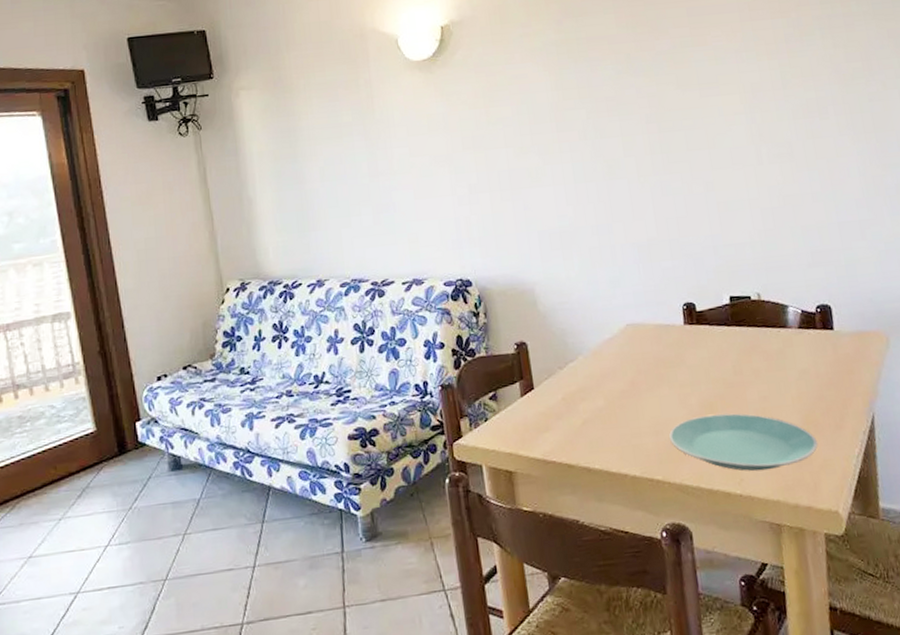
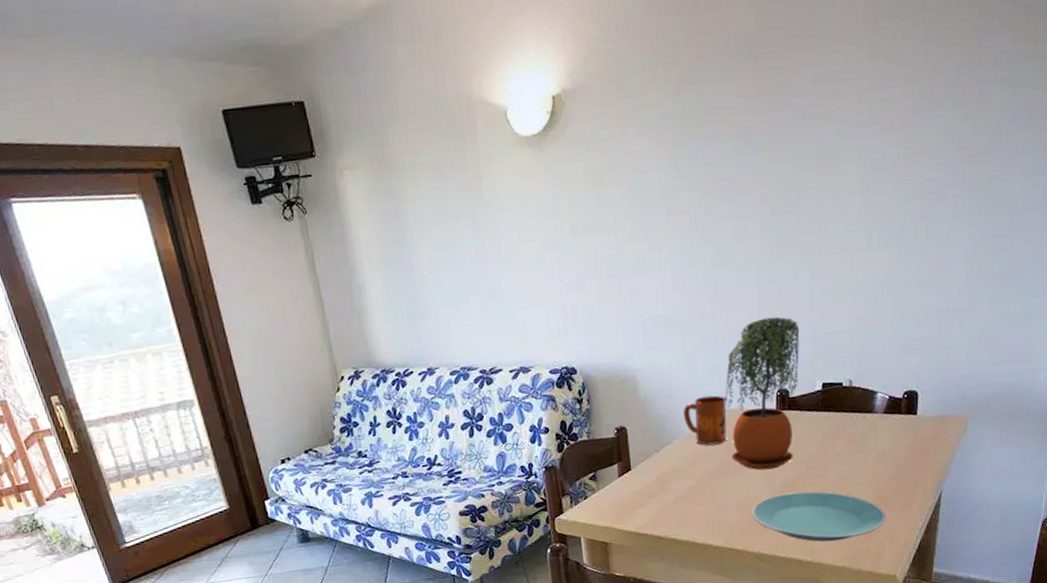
mug: none [585,309,635,362] -> present [683,395,727,445]
potted plant: none [628,229,708,390] -> present [724,316,800,470]

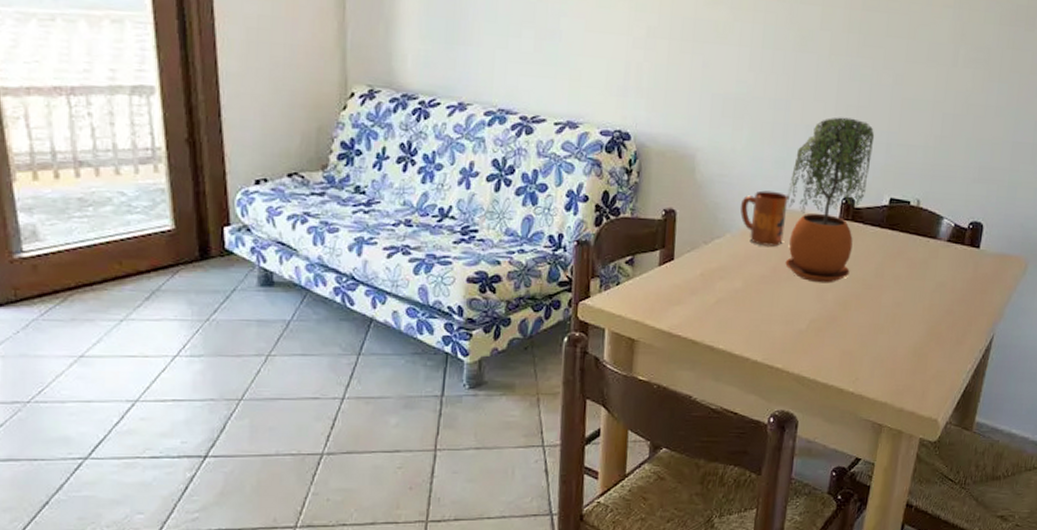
plate: present [752,491,887,542] -> none [798,312,936,373]

